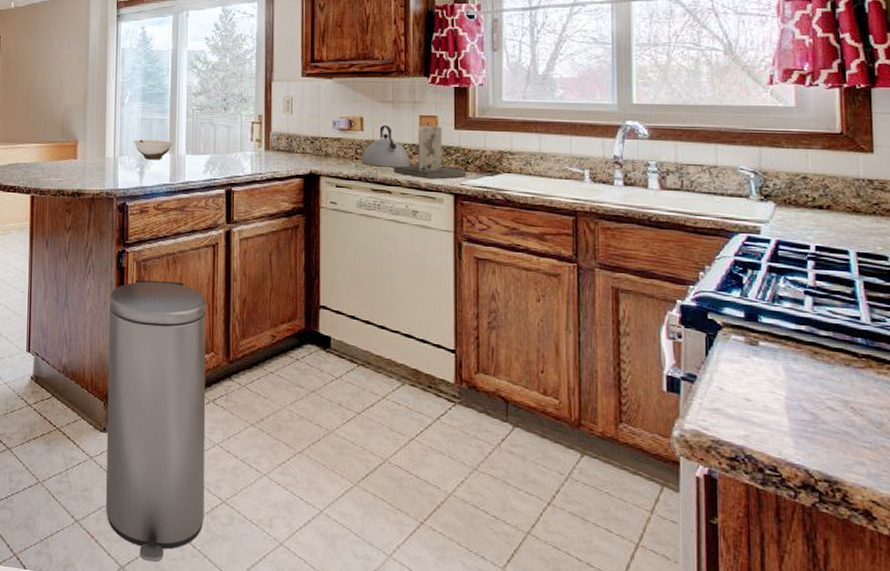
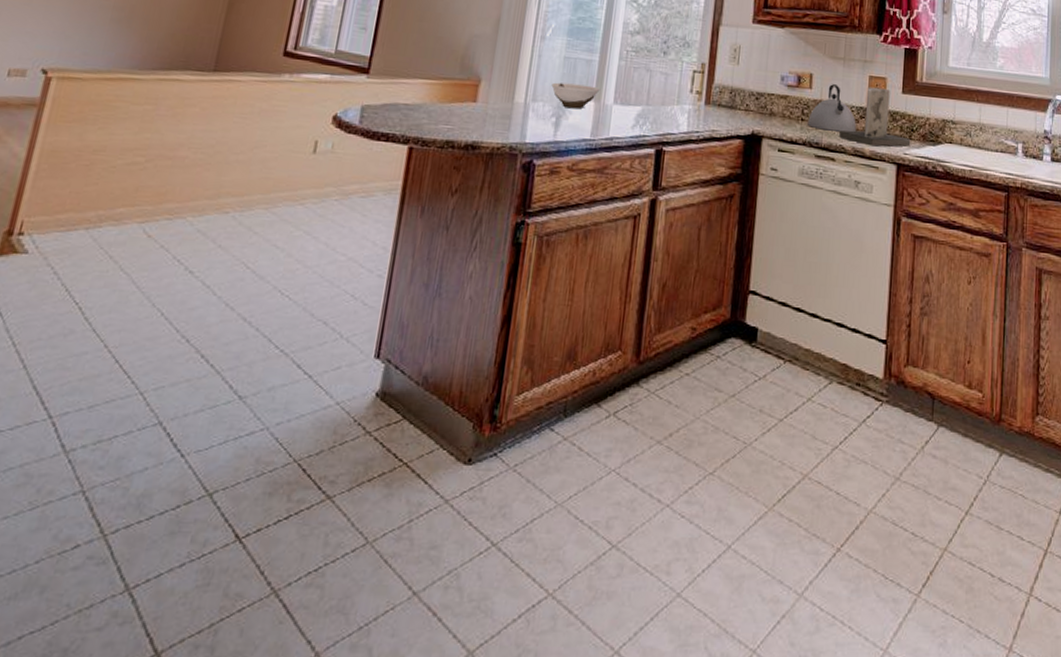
pedal bin: present [106,280,206,562] -> none [458,259,619,640]

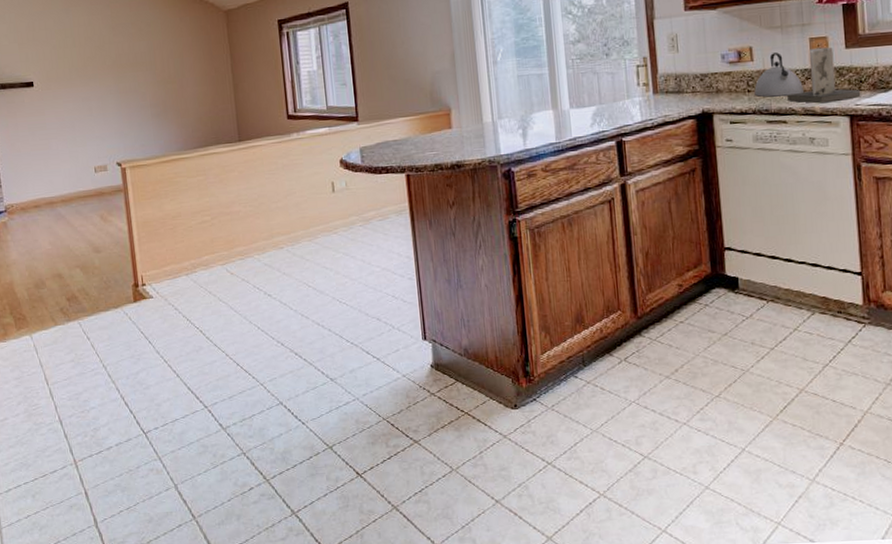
bowl: present [551,82,600,109] -> none [512,96,556,120]

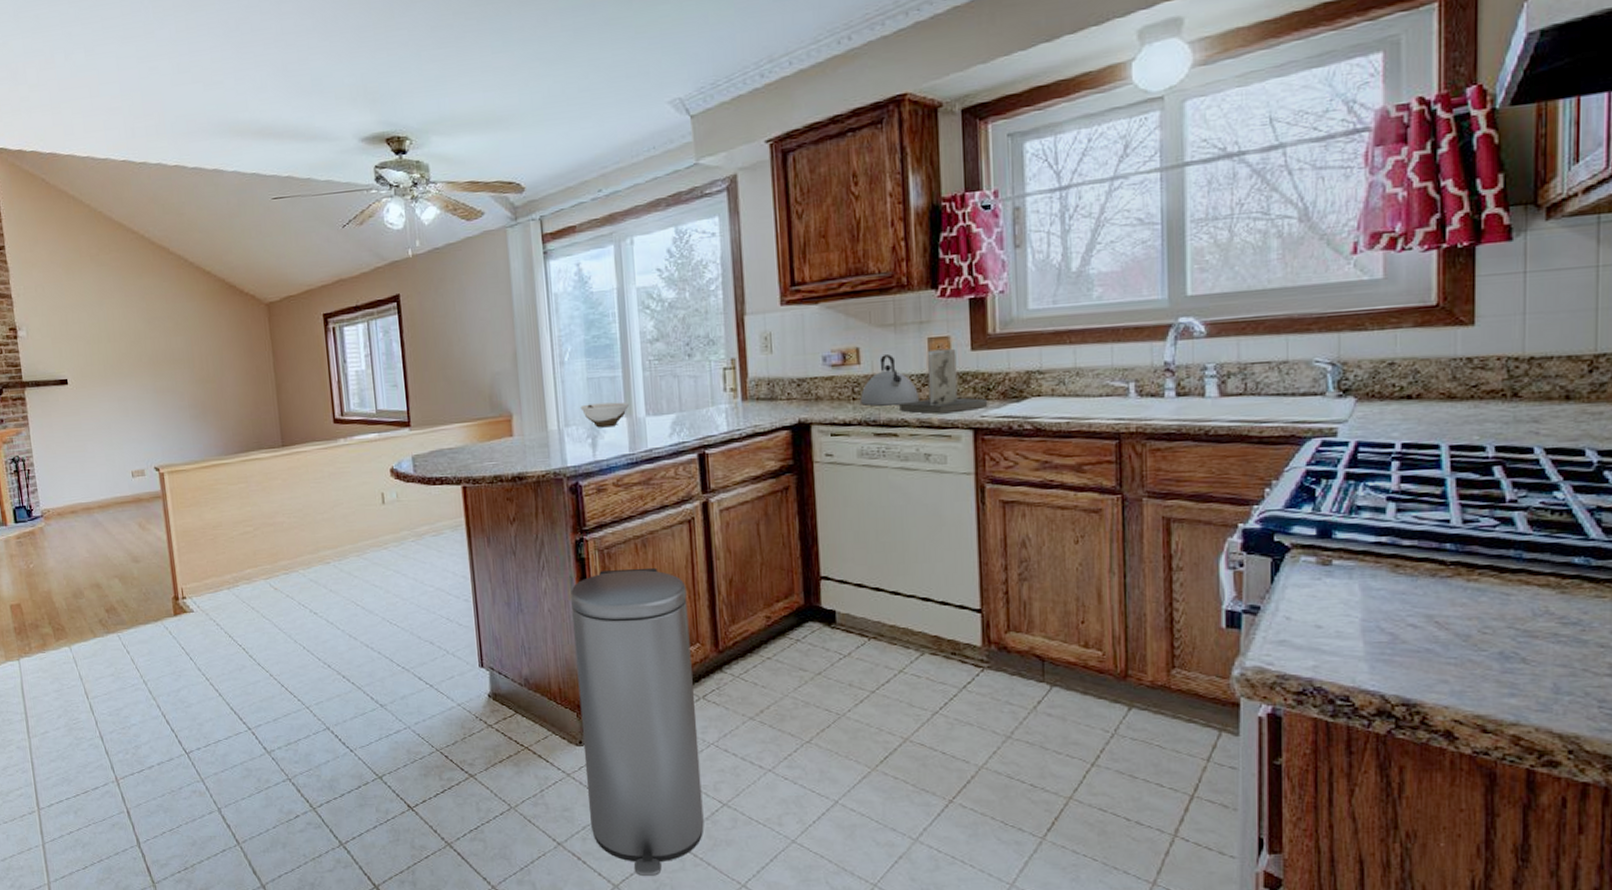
pedal bin: none [504,243,628,528] -> present [570,567,704,877]
bowl: none [512,96,556,120] -> present [580,402,630,428]

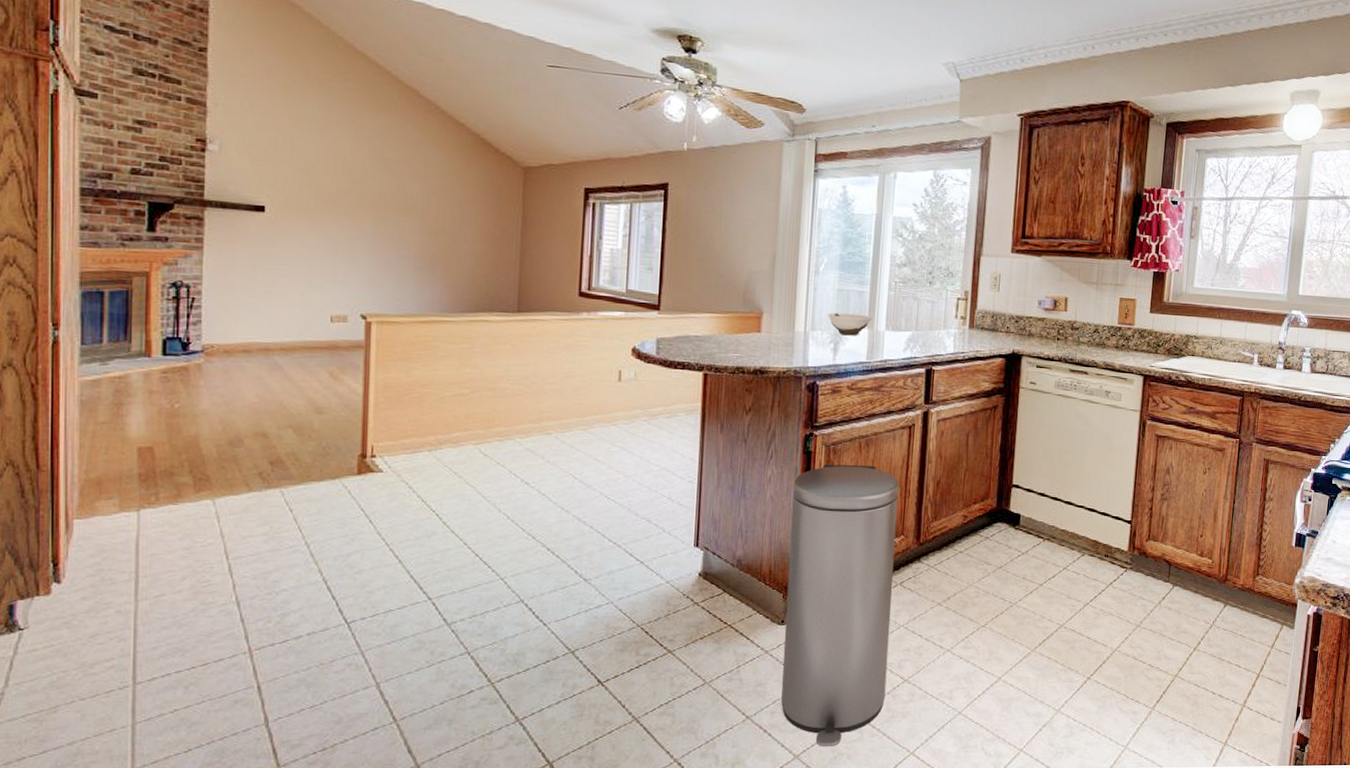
kettle: present [860,354,920,406] -> none [1063,306,1108,349]
paper towel roll: present [899,348,988,415] -> none [1092,308,1157,361]

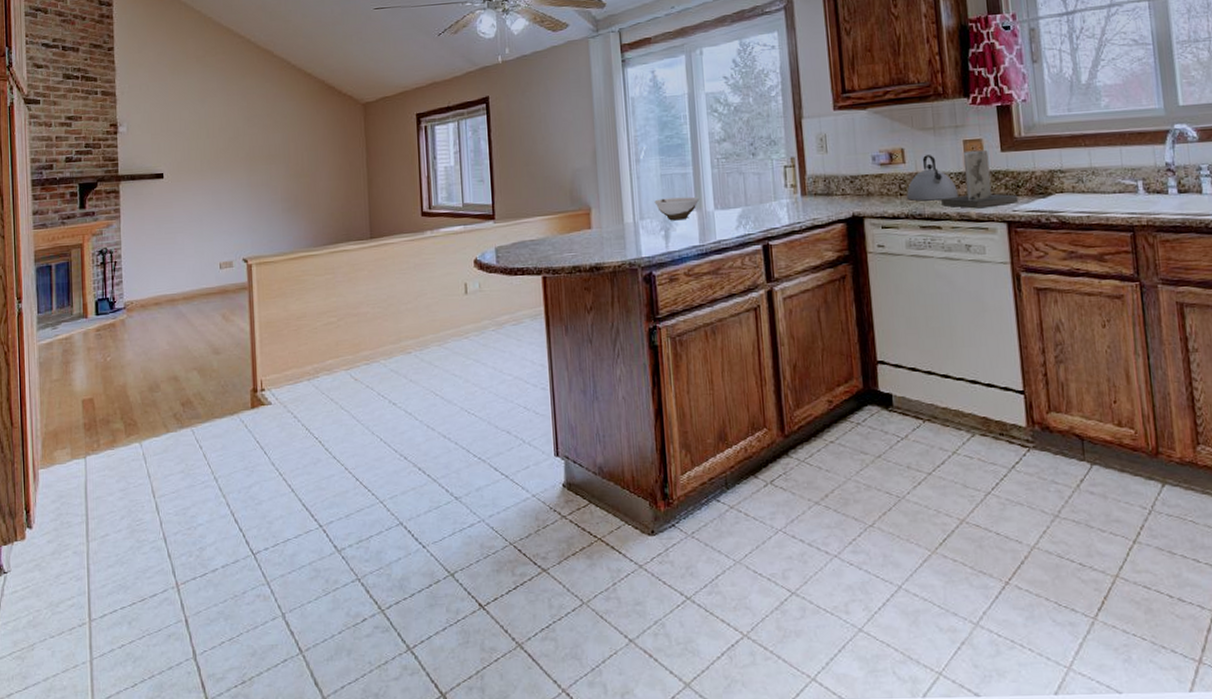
pedal bin: present [781,464,899,747] -> none [643,354,774,674]
kettle: none [1063,306,1108,349] -> present [906,155,959,201]
paper towel roll: none [1092,308,1157,361] -> present [941,149,1019,209]

